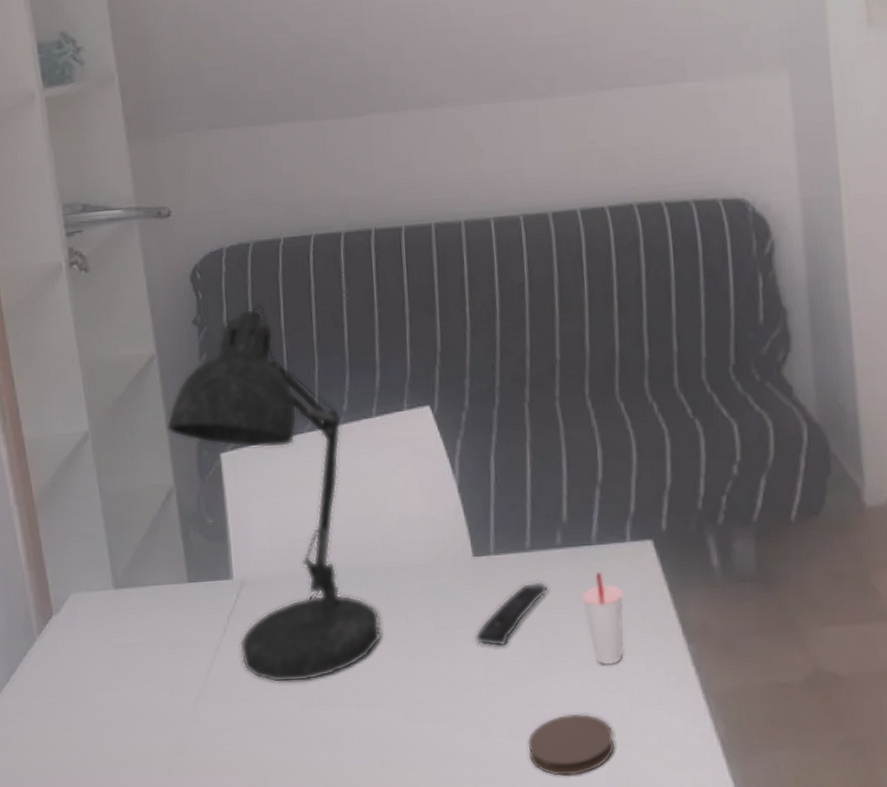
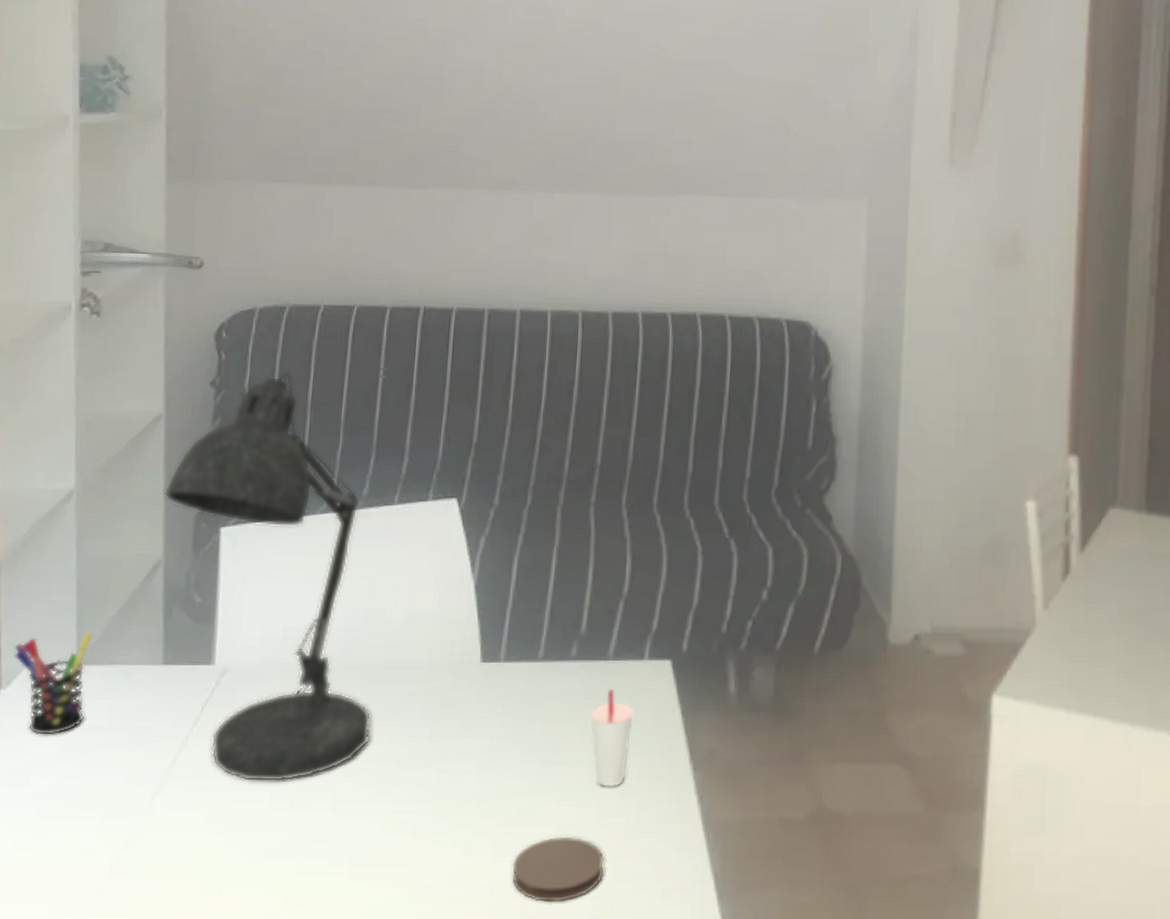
pen holder: none [58,558,127,654] -> present [13,632,93,735]
remote control: present [475,581,549,647] -> none [471,693,556,759]

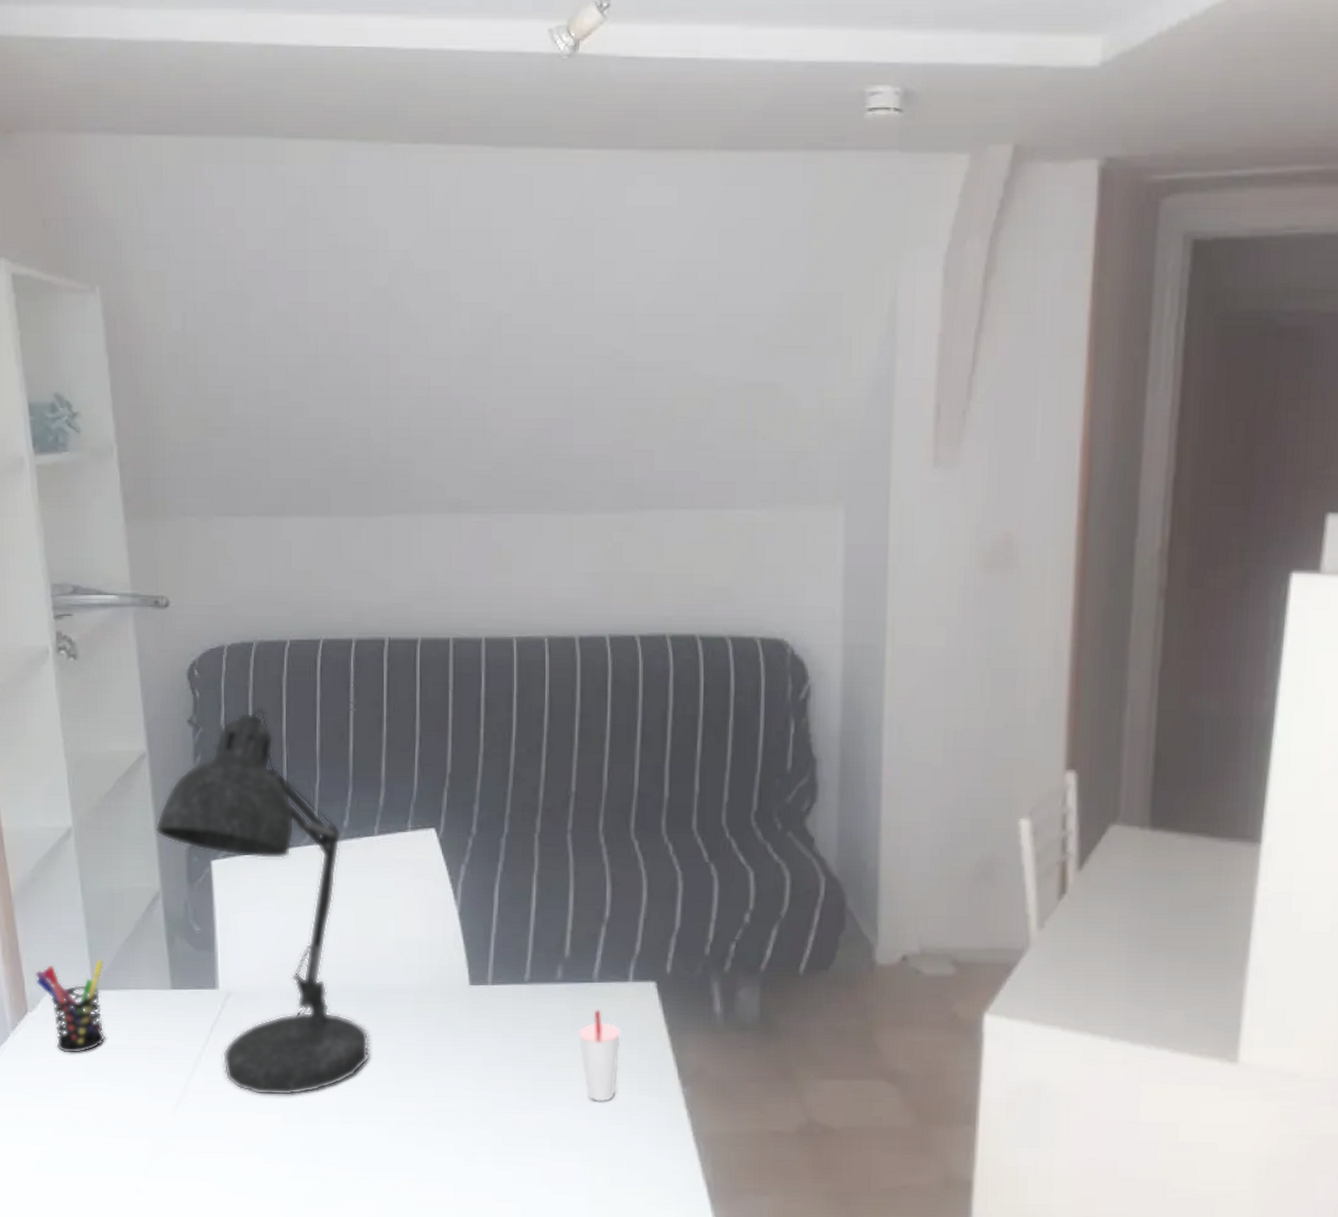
coaster: present [512,836,605,903] -> none [512,1146,600,1206]

